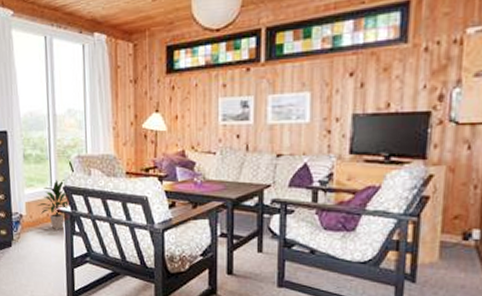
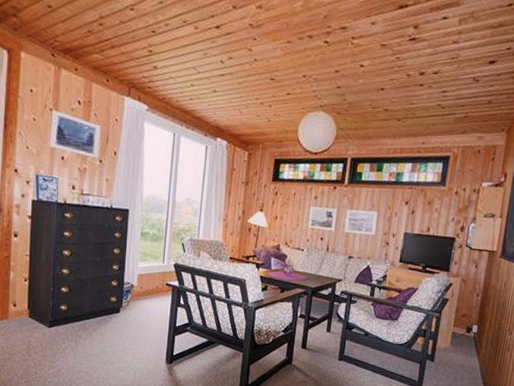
indoor plant: present [37,180,70,229] -> none [148,257,179,301]

